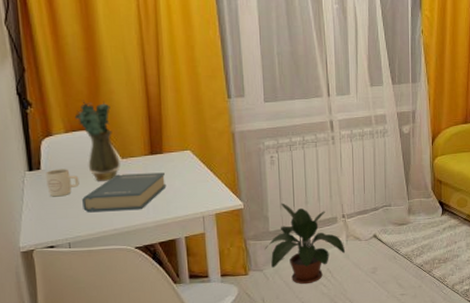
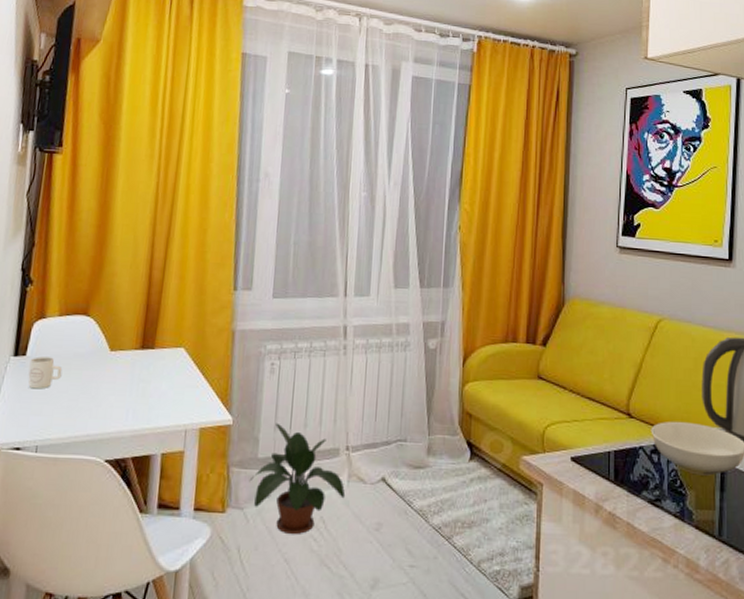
vase: present [74,100,120,181] -> none [71,281,110,376]
book: present [82,172,167,213] -> none [59,369,152,413]

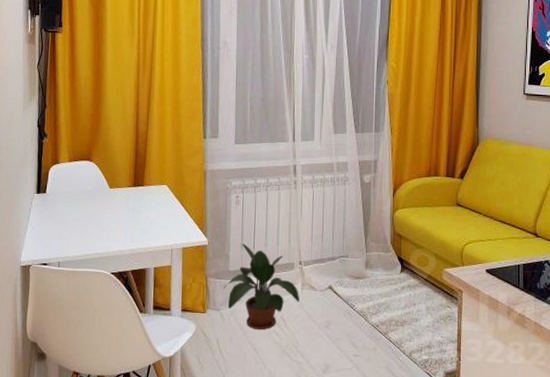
mug: present [28,356,63,389] -> none [48,193,74,219]

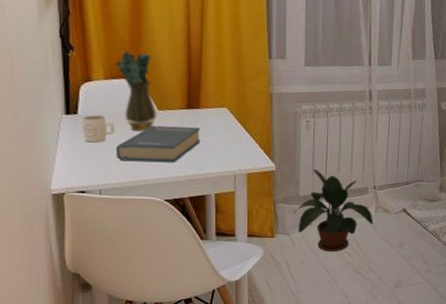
mug: none [48,193,74,219] -> present [82,115,115,143]
book: none [74,202,144,237] -> present [116,125,201,162]
vase: none [77,133,108,208] -> present [115,48,157,131]

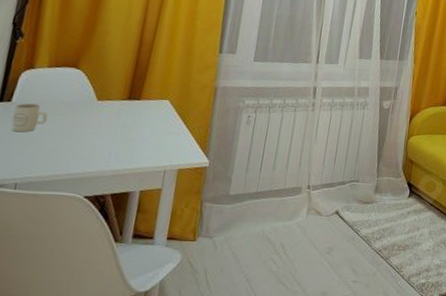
vase: present [115,48,157,131] -> none [60,37,102,122]
book: present [116,125,201,162] -> none [42,116,137,155]
potted plant: present [293,168,374,251] -> none [220,165,304,258]

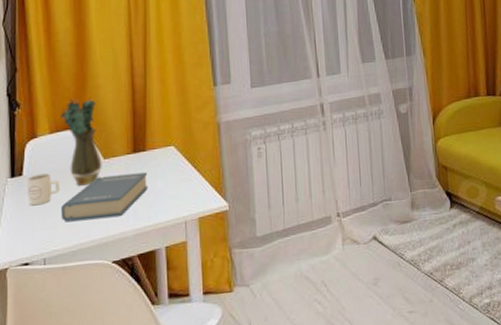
book: none [42,116,137,155] -> present [61,172,148,223]
vase: none [60,37,102,122] -> present [60,97,102,186]

